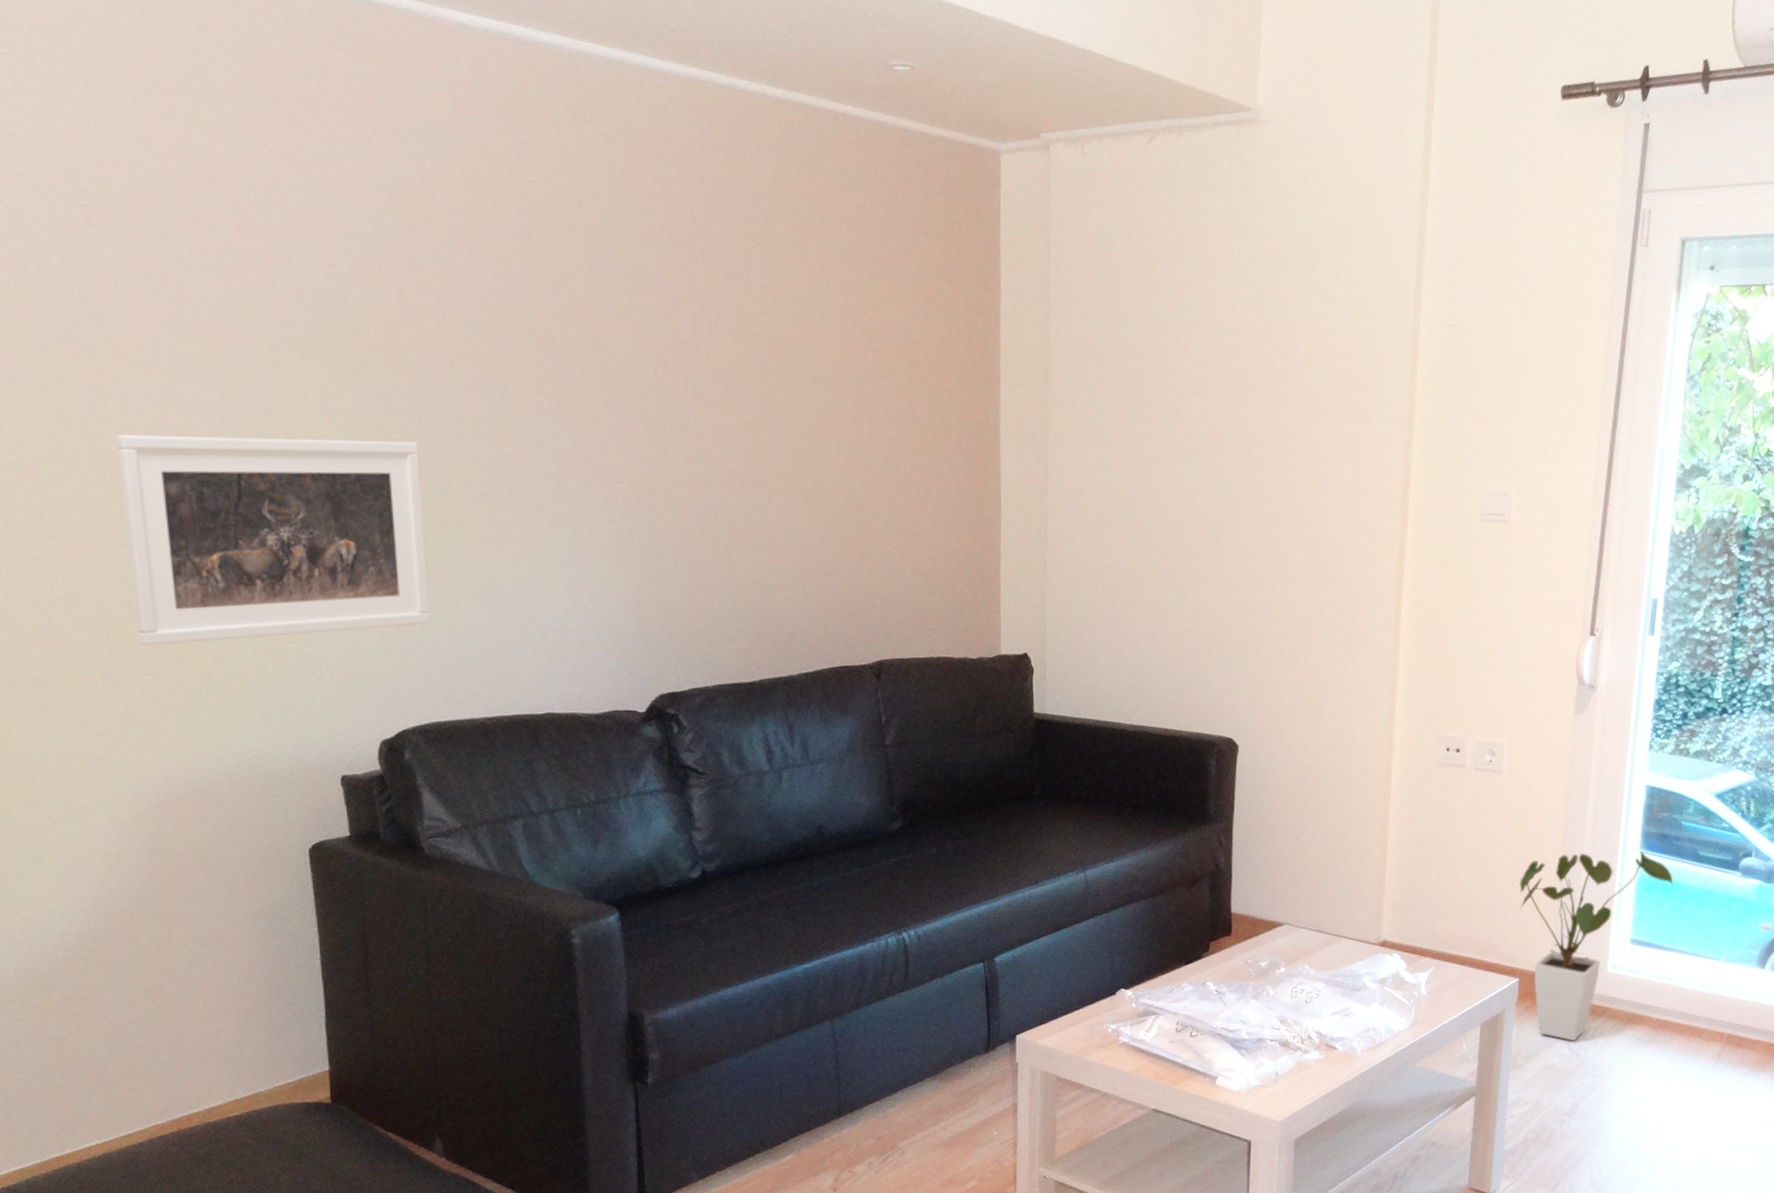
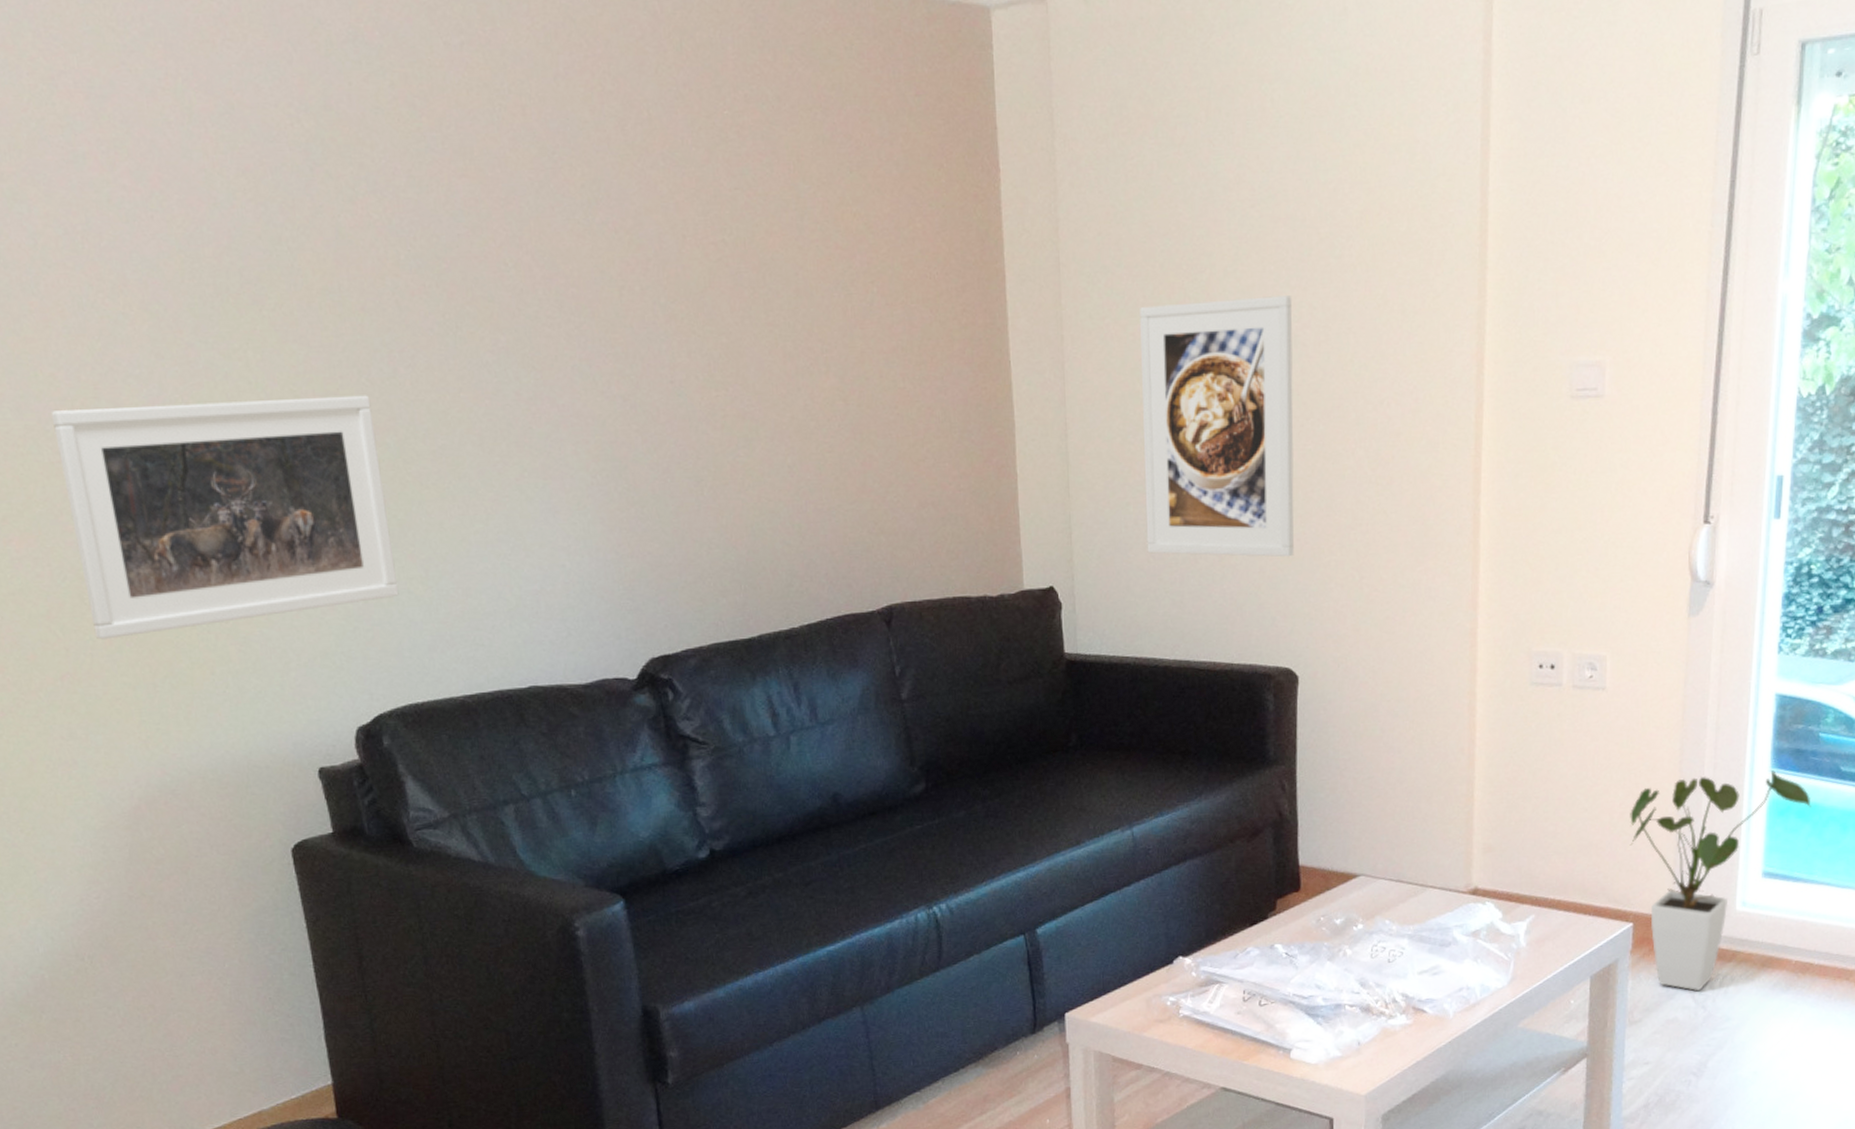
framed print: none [1111,415,1248,641] -> present [1140,296,1294,558]

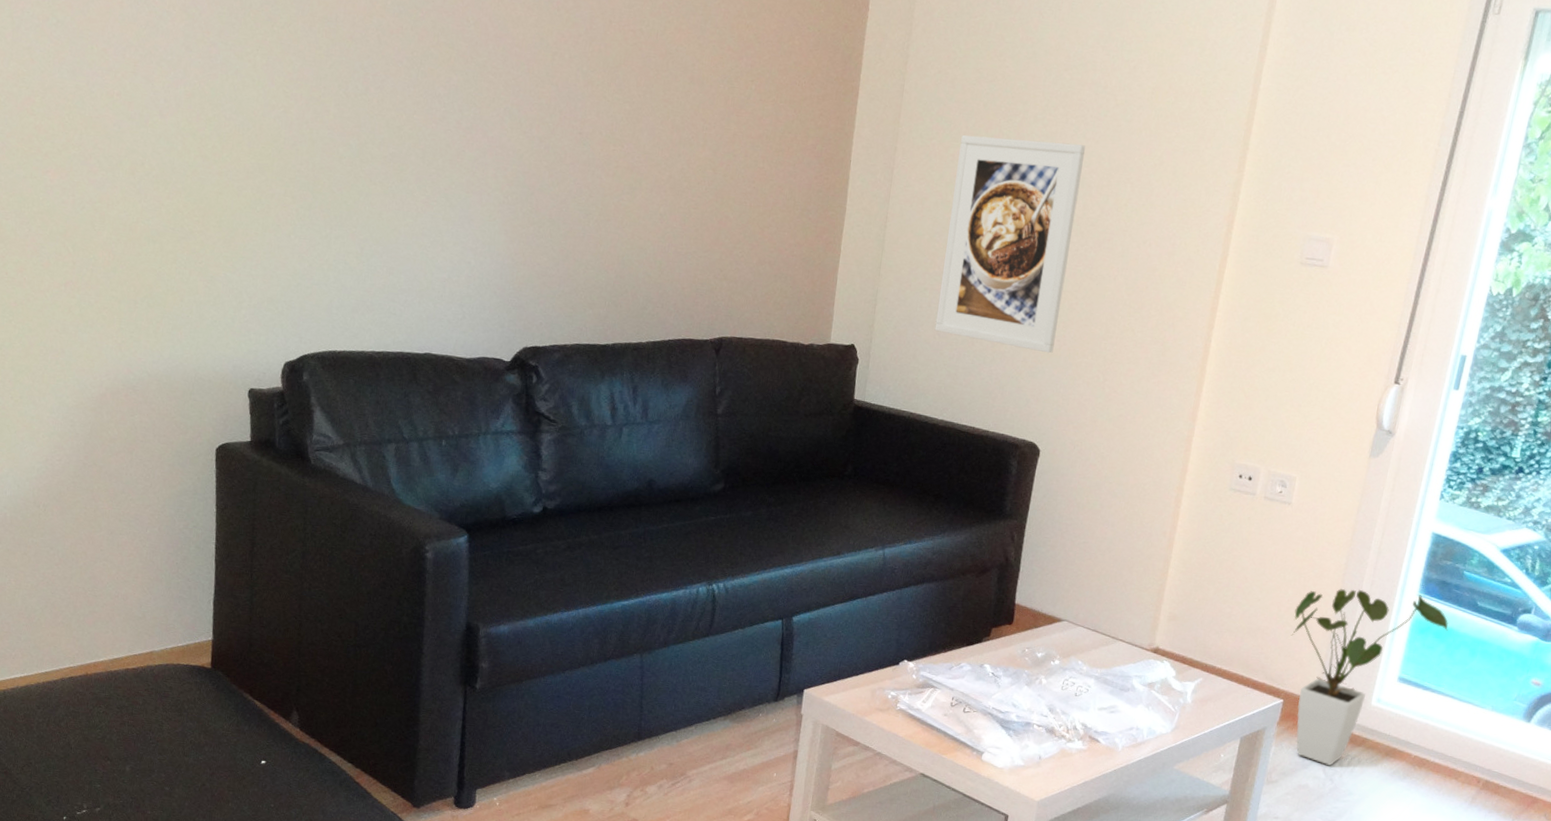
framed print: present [51,395,399,640] -> none [97,77,344,265]

